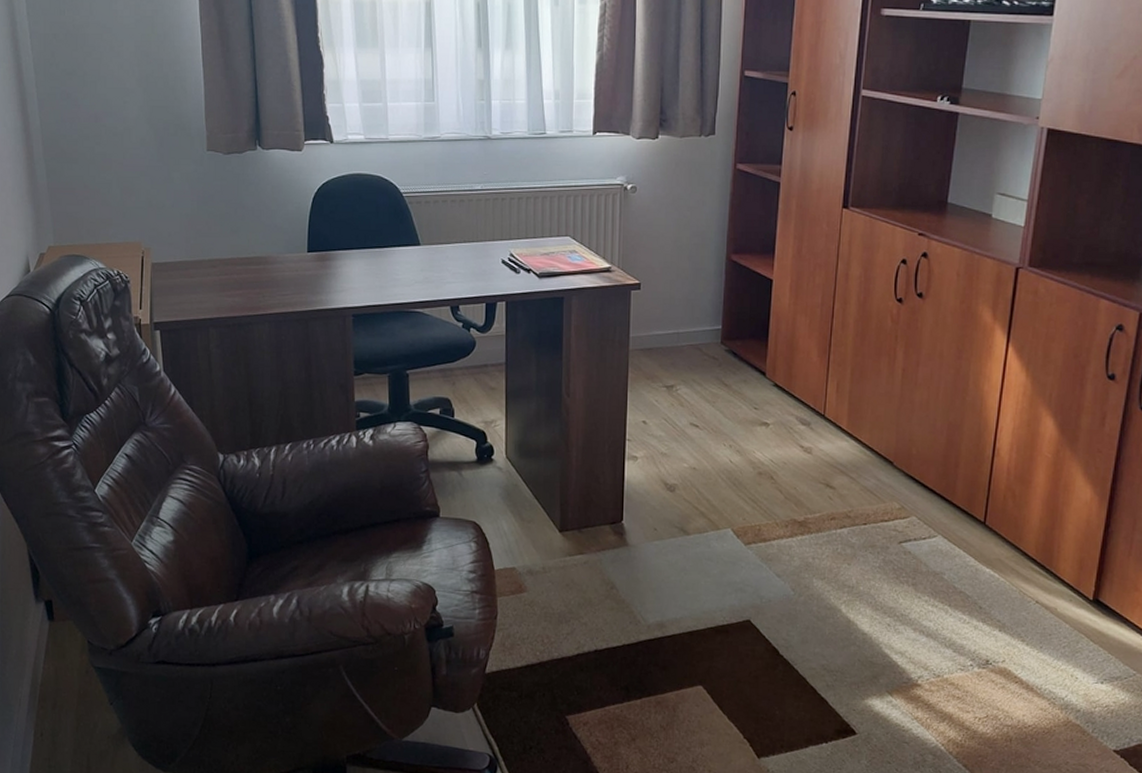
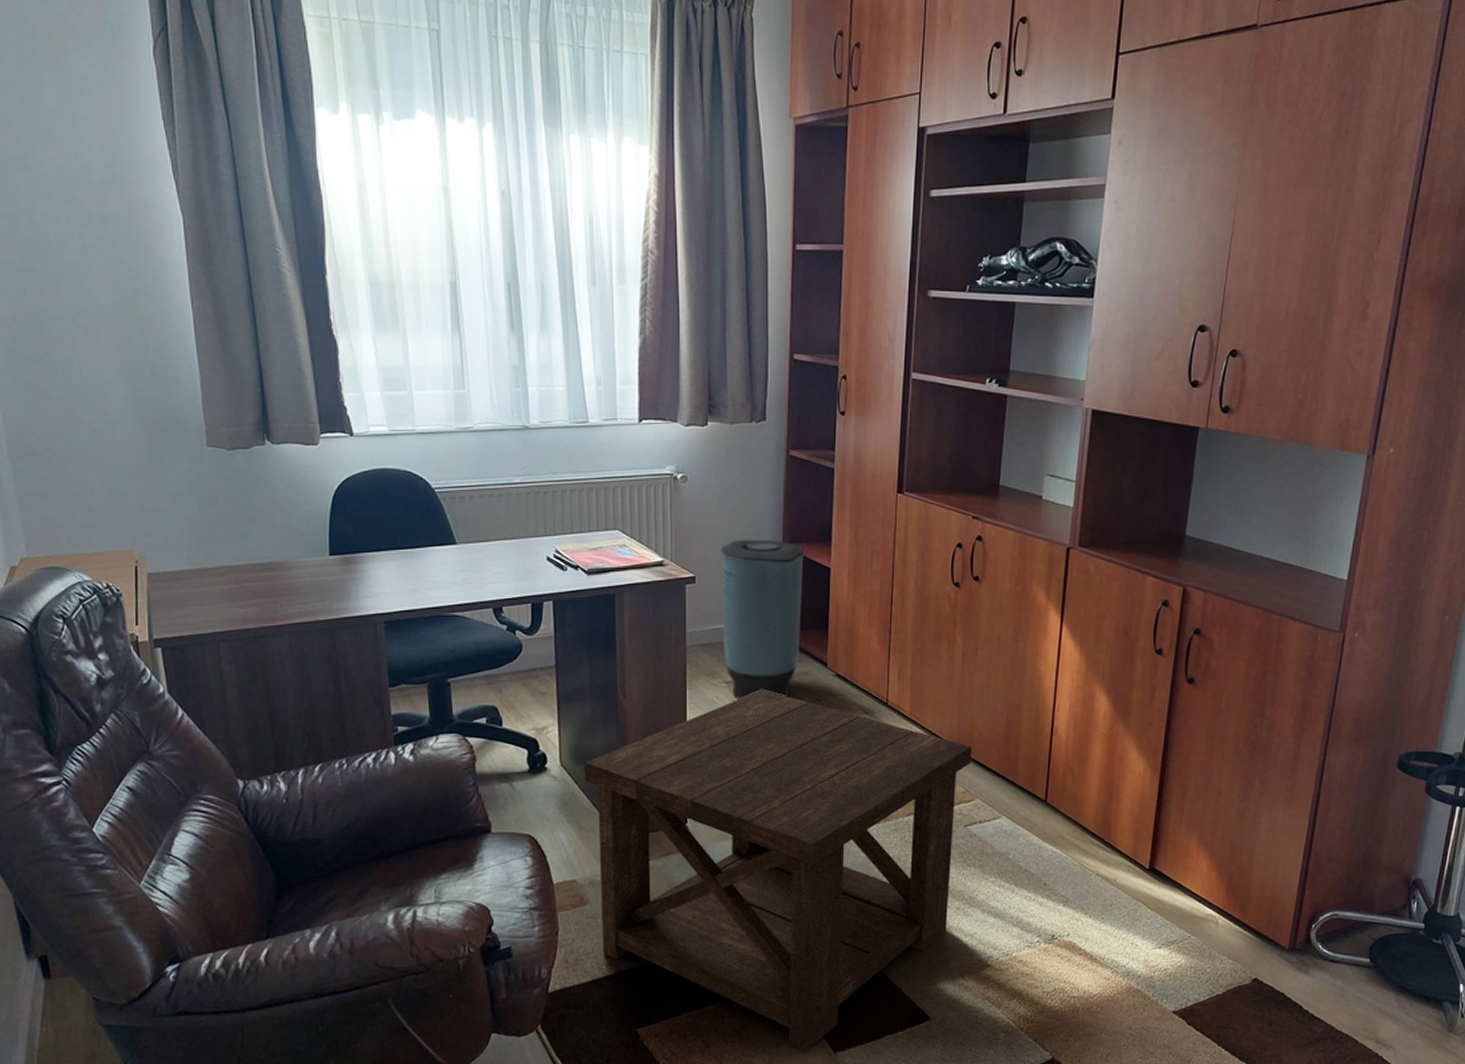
side table: none [527,395,909,754] -> present [583,690,972,1052]
trash can: none [665,249,748,405] -> present [720,539,805,701]

